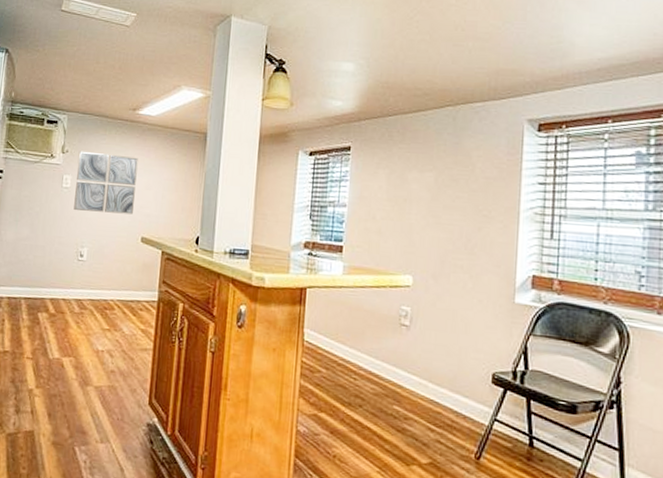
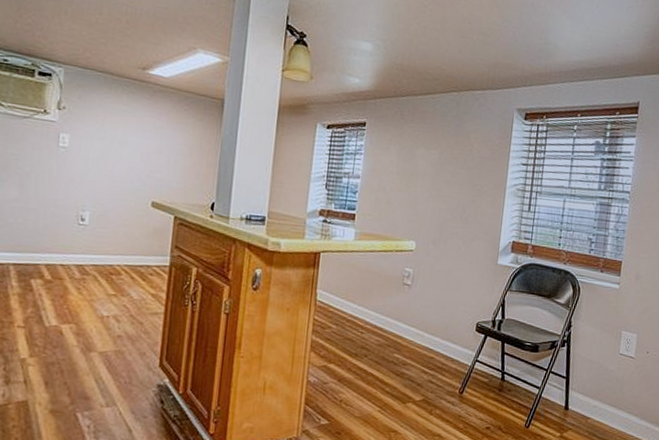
wall art: present [74,151,138,215] -> none [73,108,148,178]

